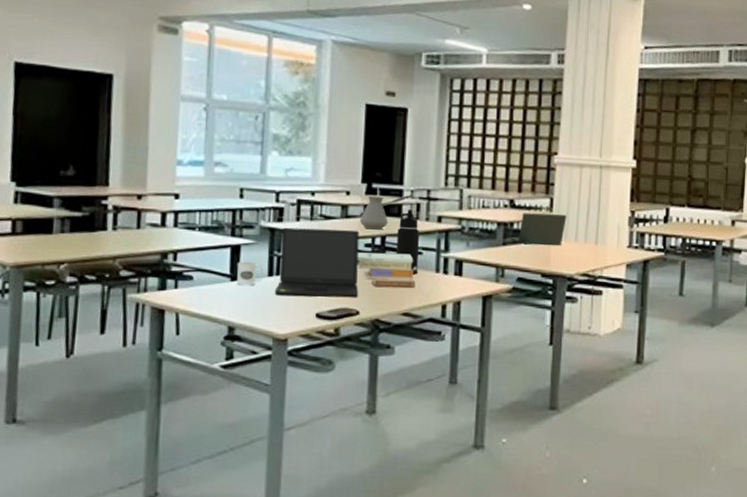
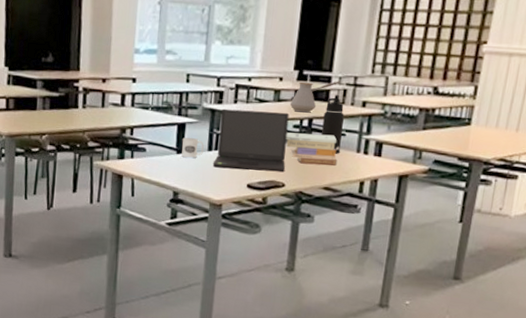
laptop: present [510,213,567,245] -> none [431,99,490,131]

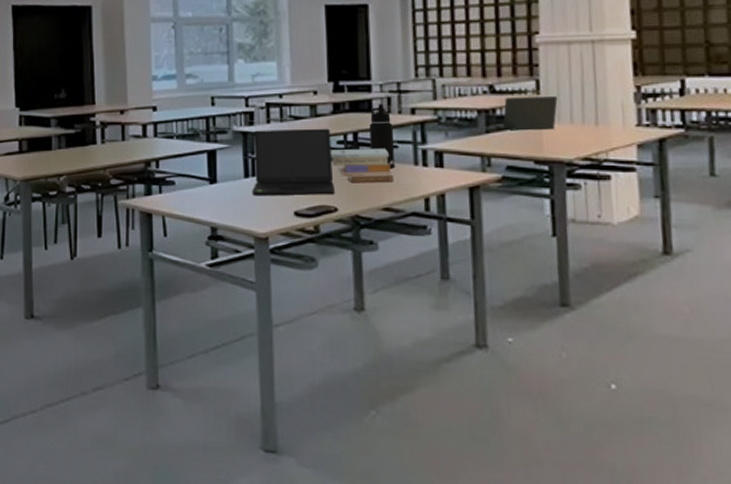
mug: present [181,137,204,159] -> none [214,164,240,188]
coffee pot: present [289,81,342,113] -> none [329,89,384,126]
laptop: none [431,99,490,131] -> present [494,95,558,131]

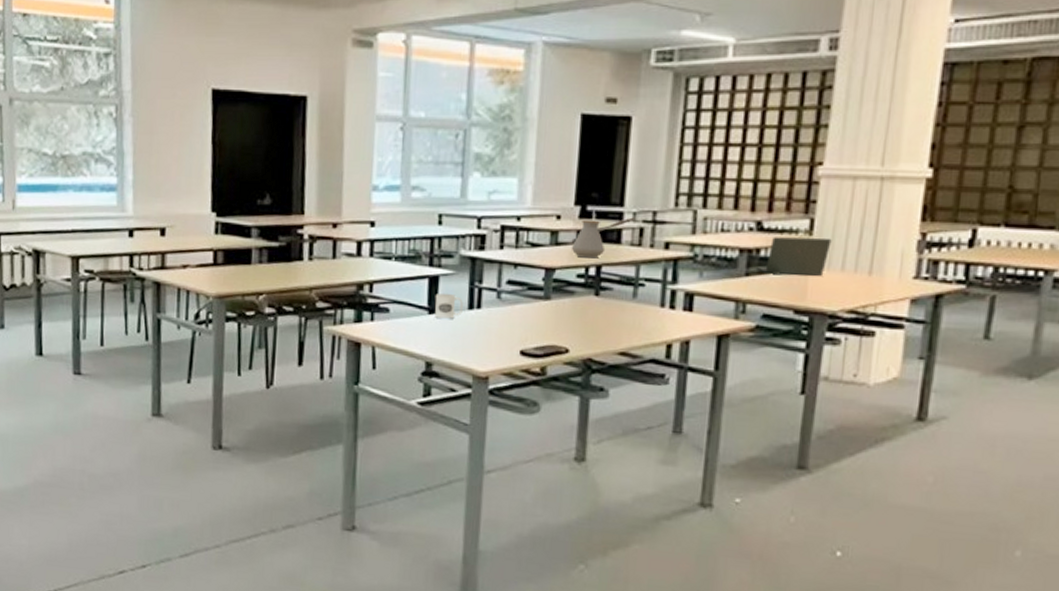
mug: none [214,164,240,188] -> present [434,293,463,320]
laptop: present [251,128,334,195] -> none [475,256,571,335]
coffee pot: none [329,89,384,126] -> present [571,217,637,259]
books: present [330,148,394,183] -> none [567,284,636,324]
water bottle: present [369,104,395,169] -> none [614,235,642,310]

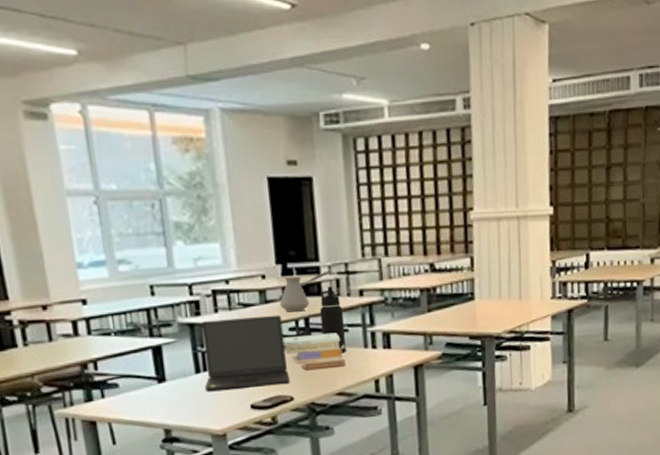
mug: present [434,293,463,320] -> none [161,360,191,387]
laptop: none [475,256,571,335] -> present [201,314,290,391]
books: none [567,284,636,324] -> present [282,332,346,371]
water bottle: none [614,235,642,310] -> present [320,286,346,353]
laptop: present [755,237,832,276] -> none [435,272,489,309]

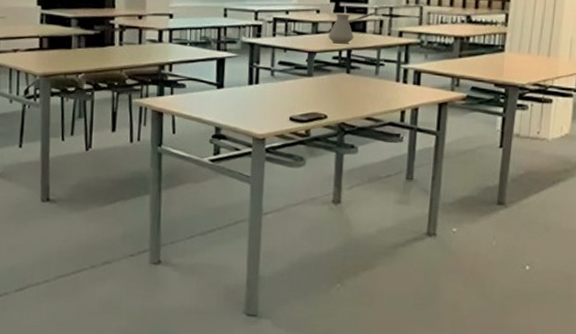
laptop: present [201,314,290,391] -> none [254,42,328,104]
books: present [282,332,346,371] -> none [325,64,378,96]
water bottle: present [320,286,346,353] -> none [361,26,382,84]

